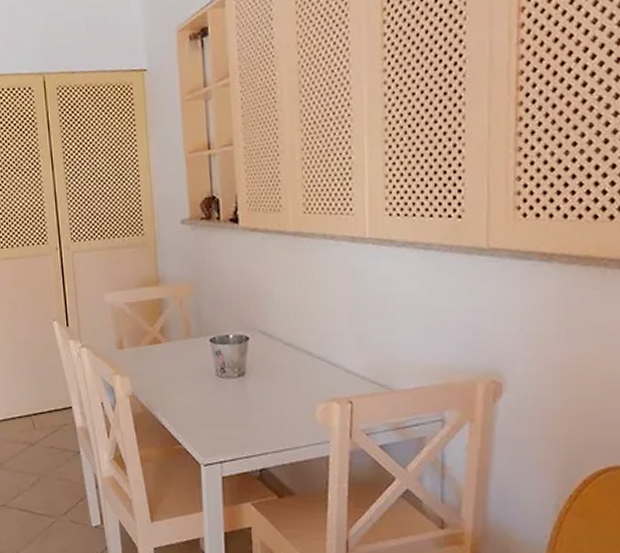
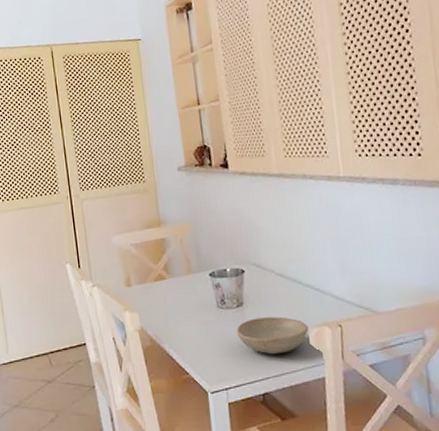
bowl: none [236,389,315,429] -> present [236,316,308,355]

